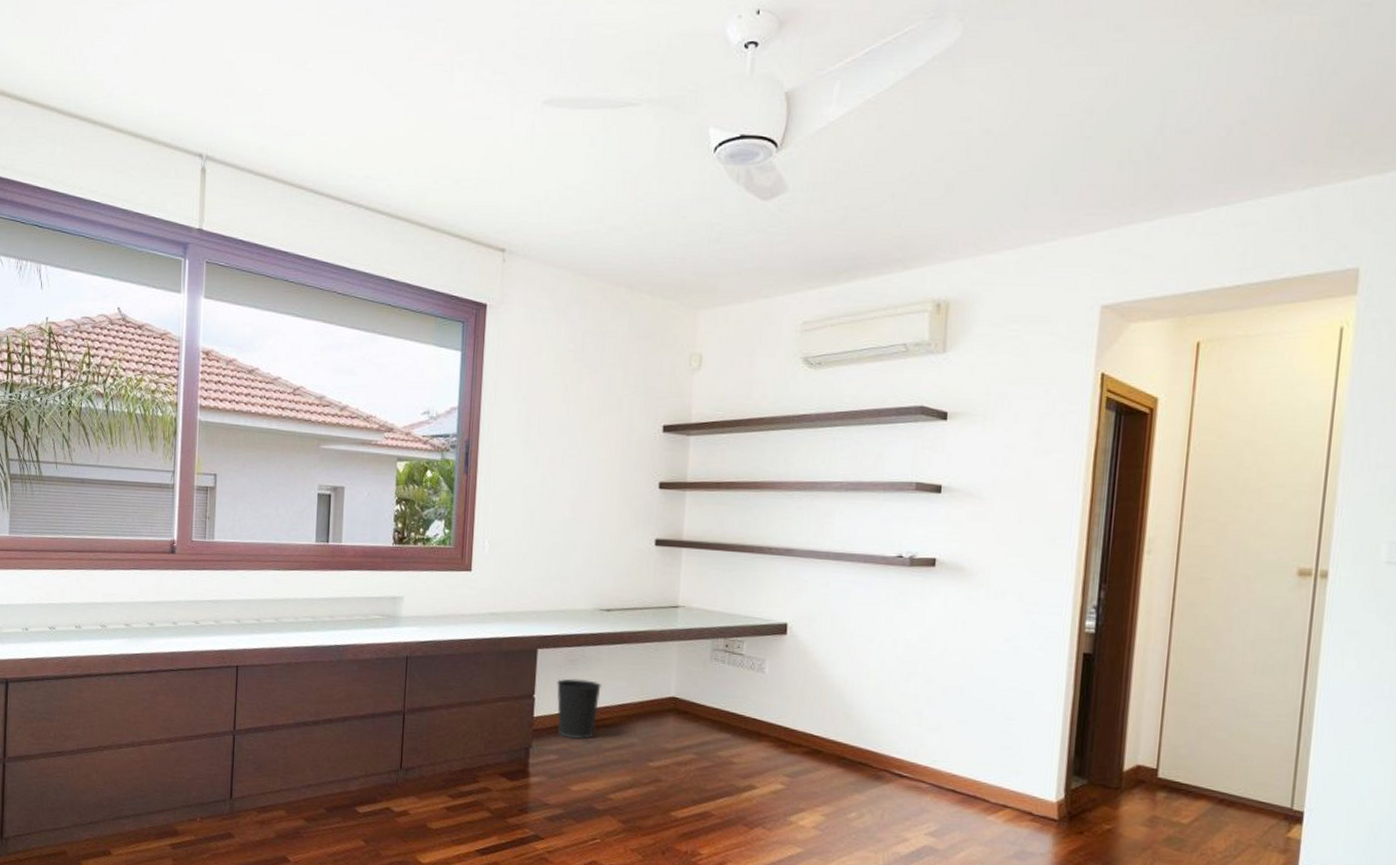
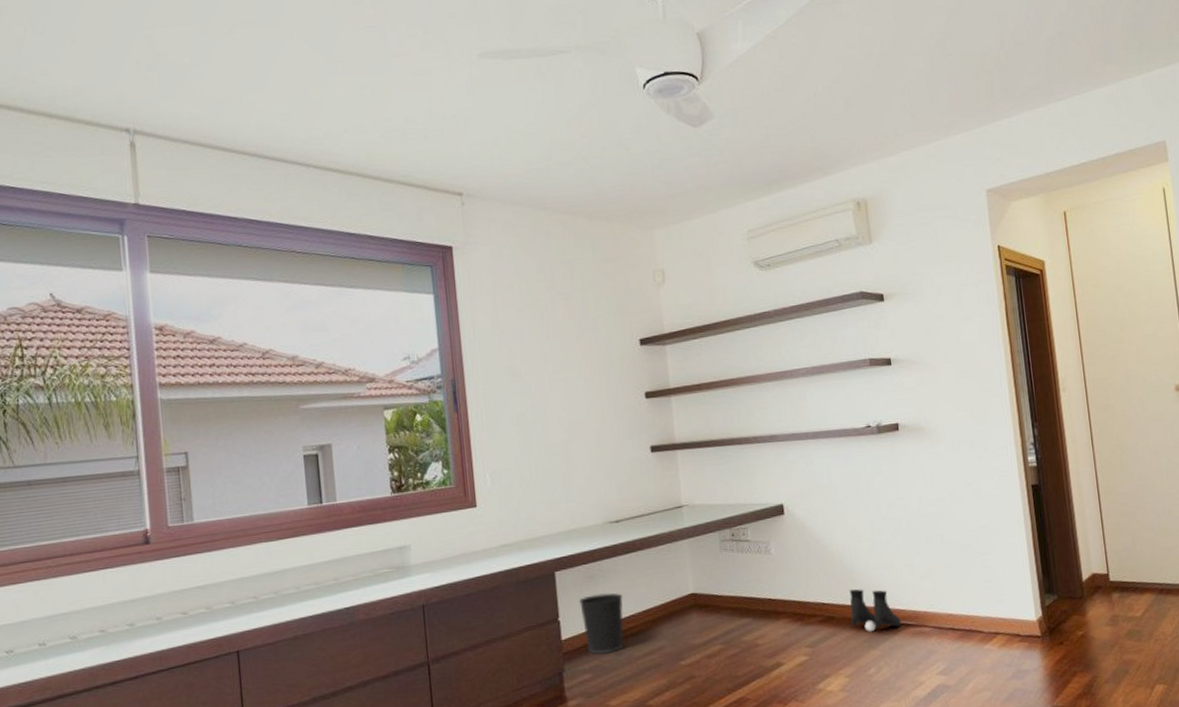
boots: none [839,726,897,776] -> present [849,589,902,632]

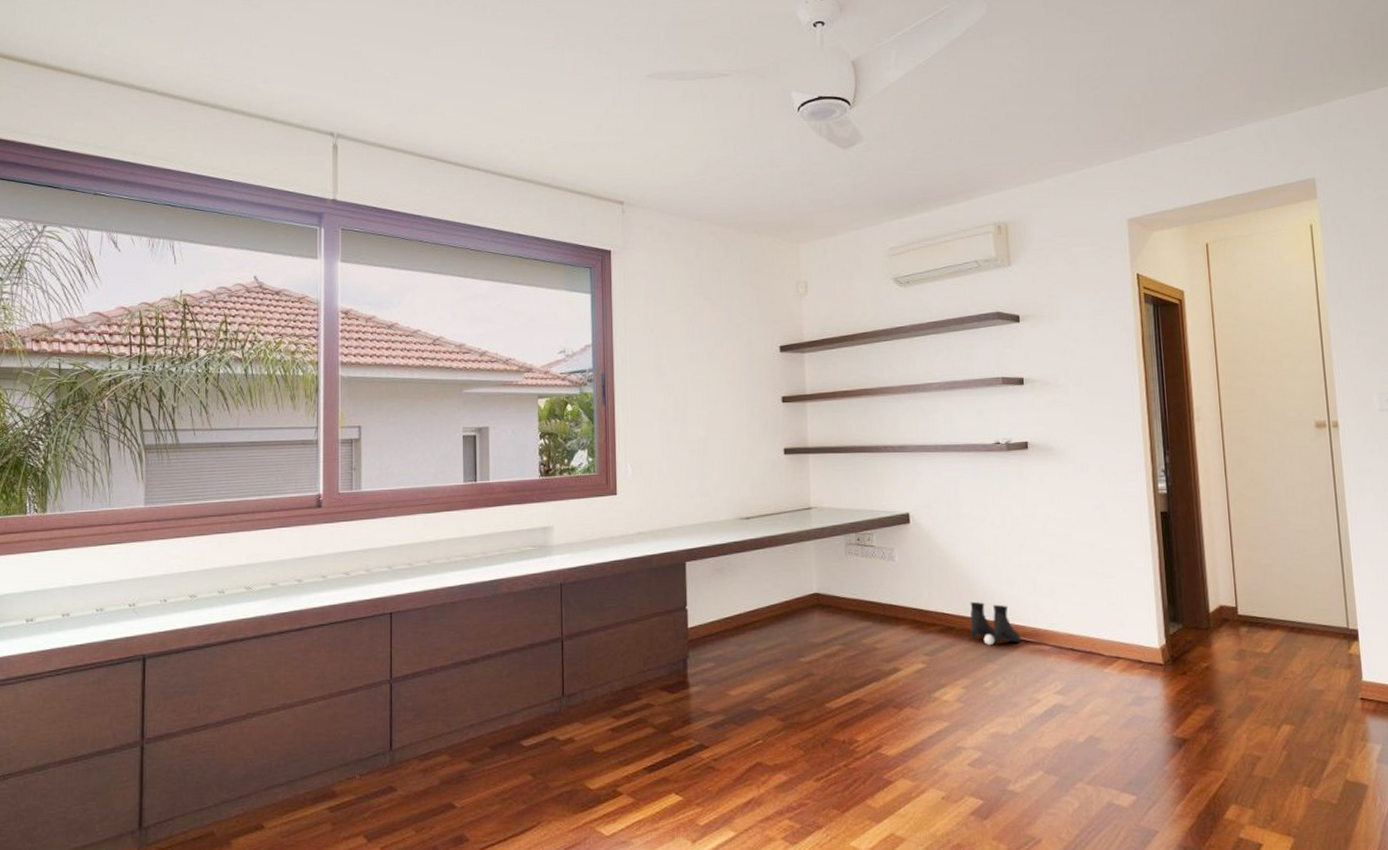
wastebasket: present [579,592,624,654] -> none [707,586,749,644]

